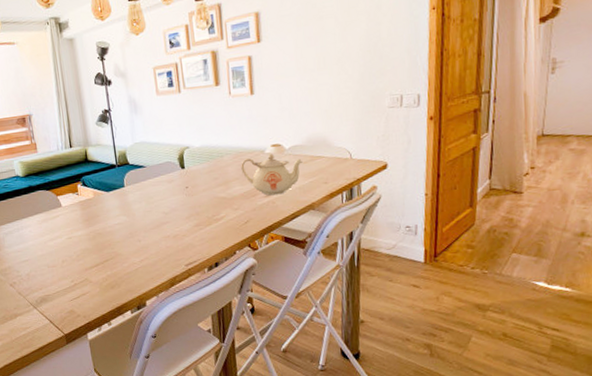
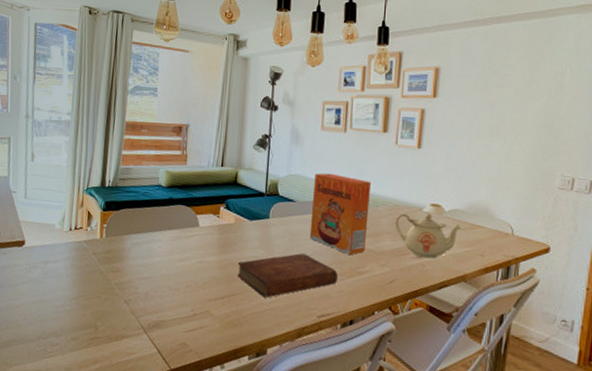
bible: none [104,212,197,258] -> present [237,253,338,298]
cereal box: none [159,134,218,206] -> present [309,173,371,255]

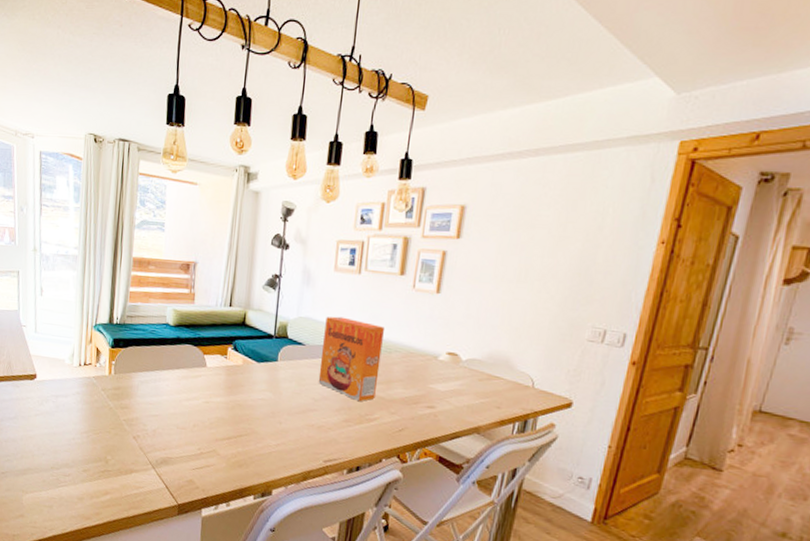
bible: present [237,253,338,298] -> none [244,397,346,441]
teapot: present [395,213,461,259] -> none [408,361,478,409]

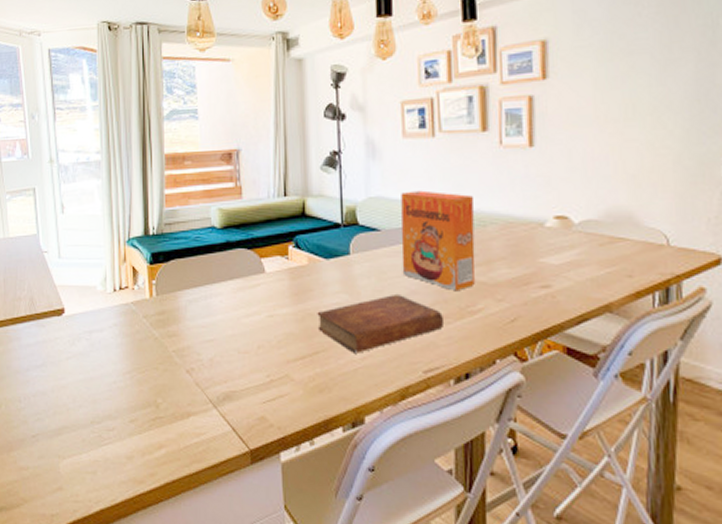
bible: none [244,397,346,441] -> present [317,293,443,353]

